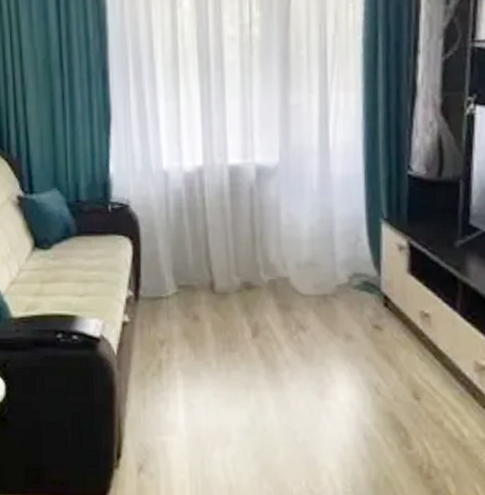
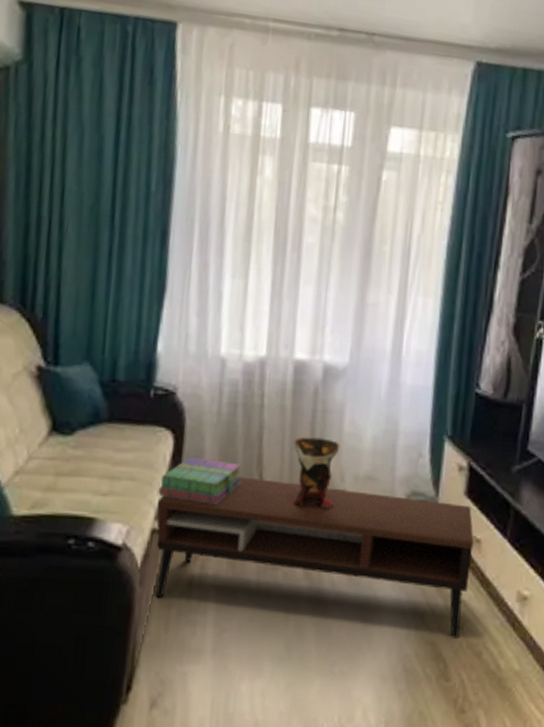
books: none [124,258,194,299] -> present [158,456,242,506]
coffee table: none [125,272,423,408] -> present [155,476,474,638]
decorative vase: none [236,232,280,295] -> present [293,437,340,509]

